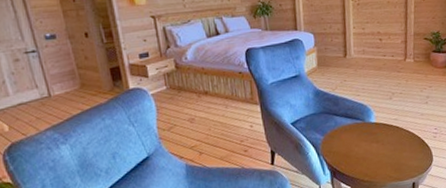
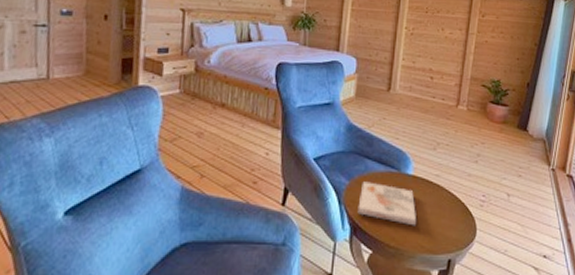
book: none [333,133,383,163] -> present [357,181,416,226]

